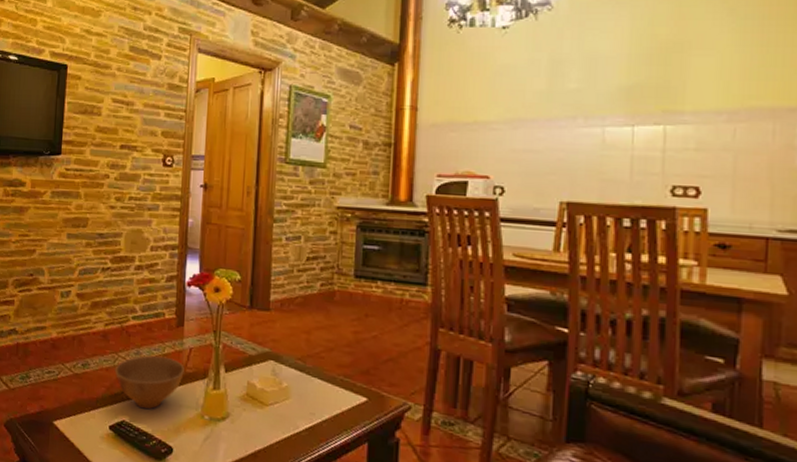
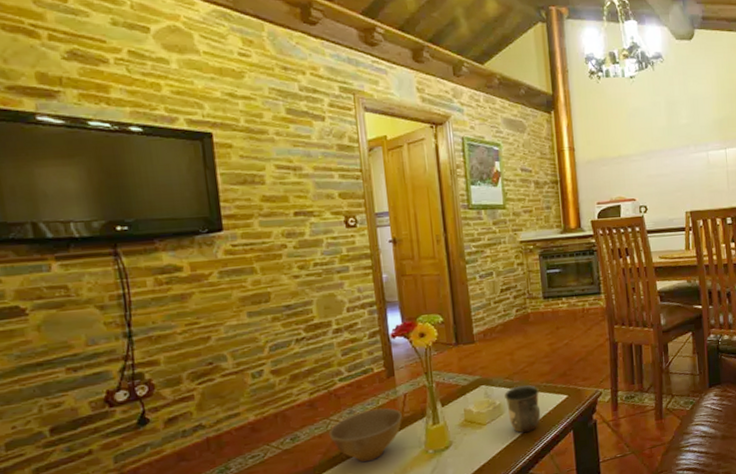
mug: none [293,371,334,429] -> present [504,385,541,434]

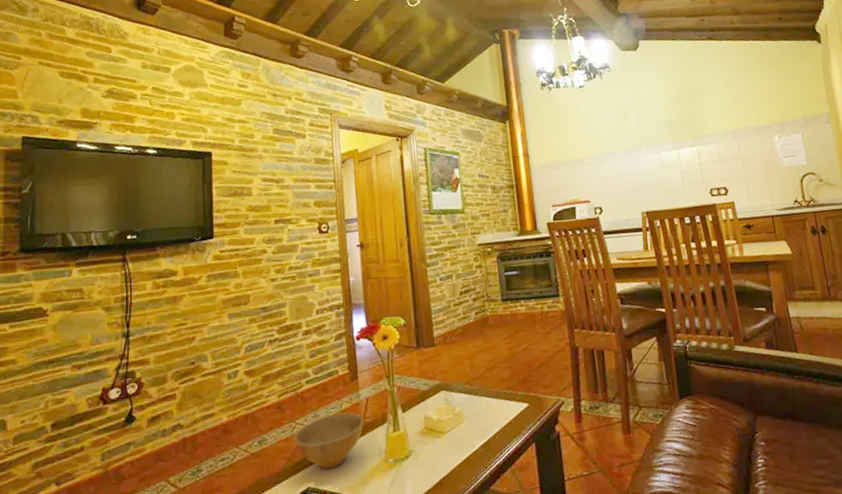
mug: present [504,385,541,434] -> none [464,391,502,444]

